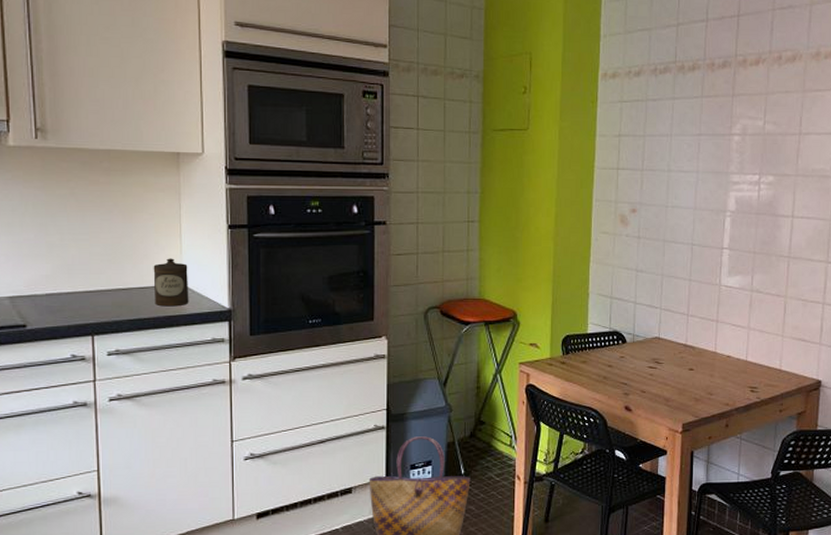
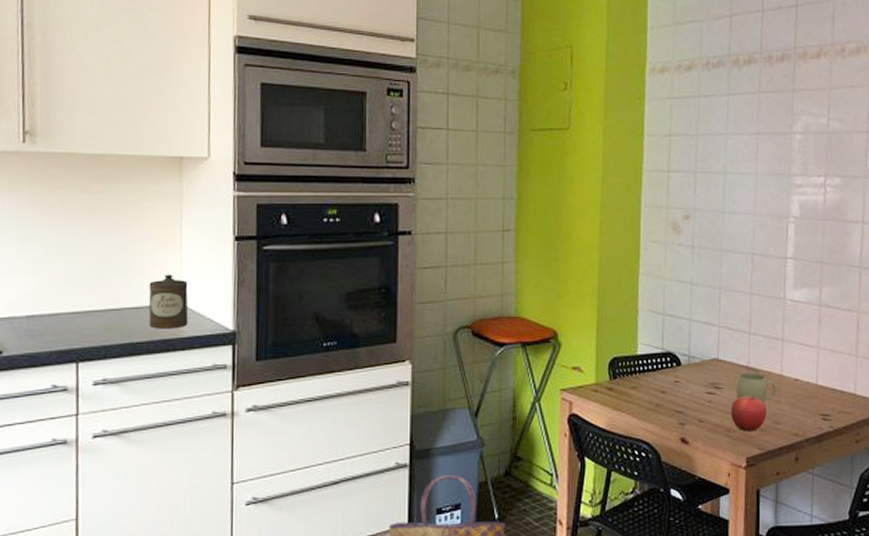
fruit: none [669,369,701,401] -> present [730,395,767,432]
mug: none [675,349,711,378] -> present [736,372,777,404]

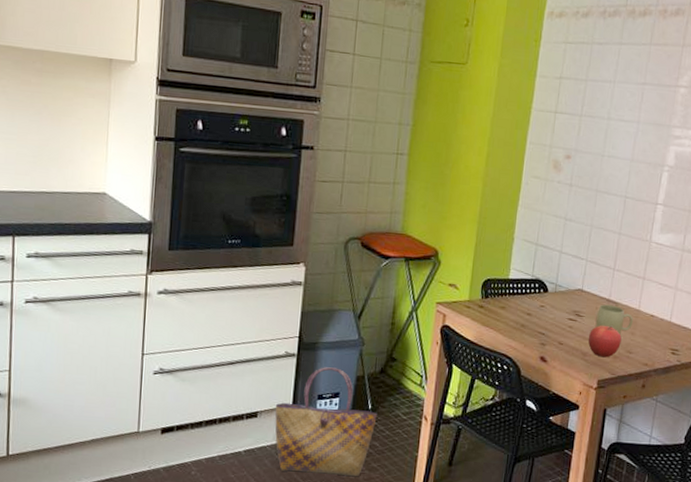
canister: present [148,274,189,329] -> none [77,165,112,215]

